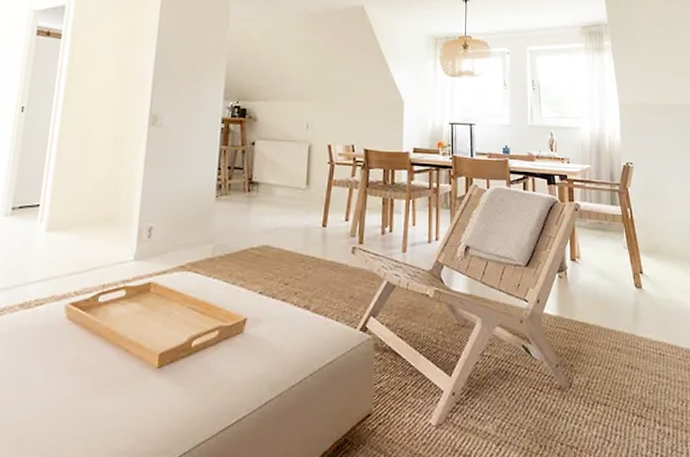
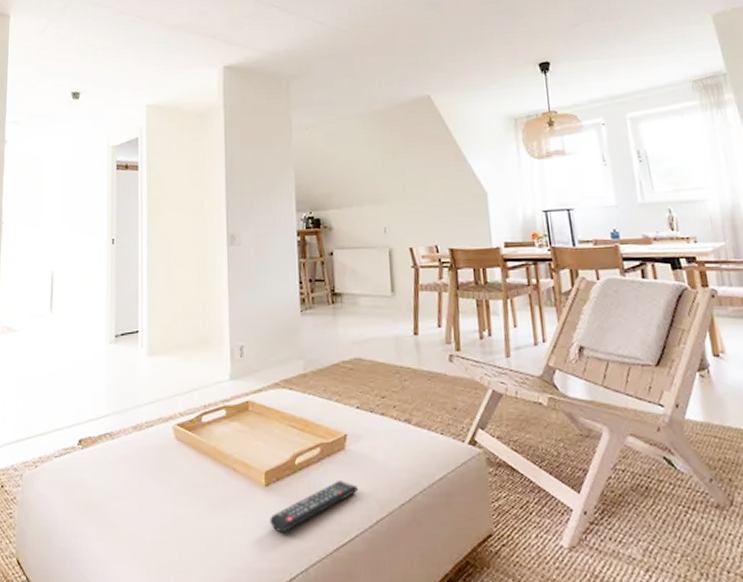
remote control: none [158,362,252,415] -> present [270,479,359,533]

